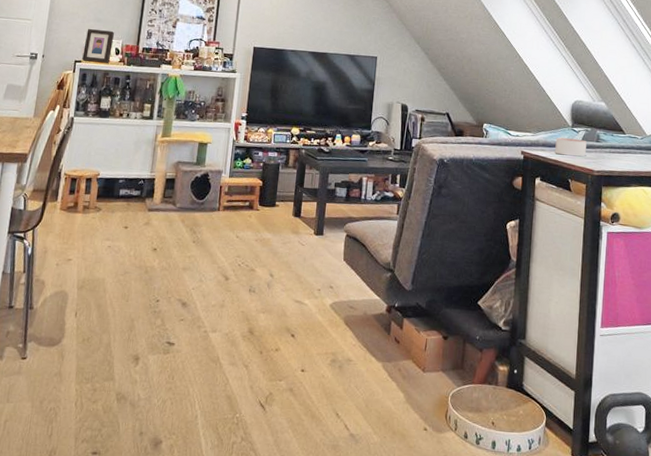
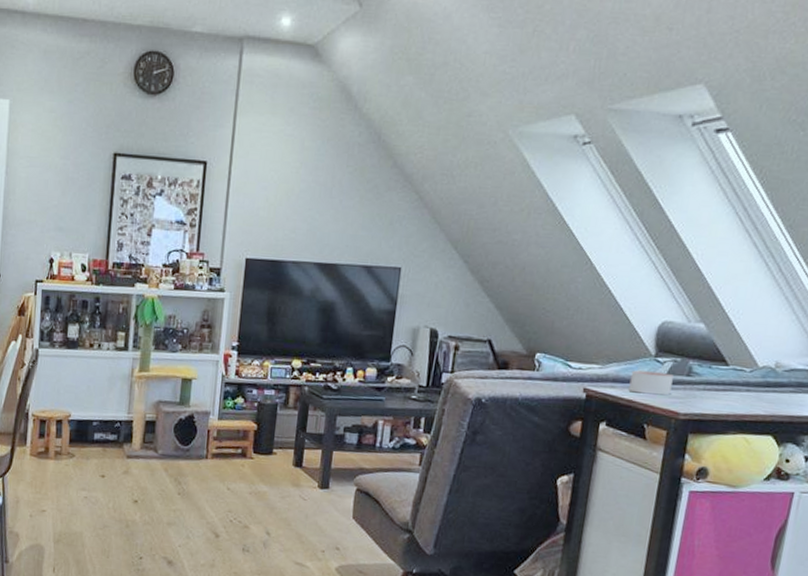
picture frame: present [82,29,115,64] -> none [44,240,80,284]

